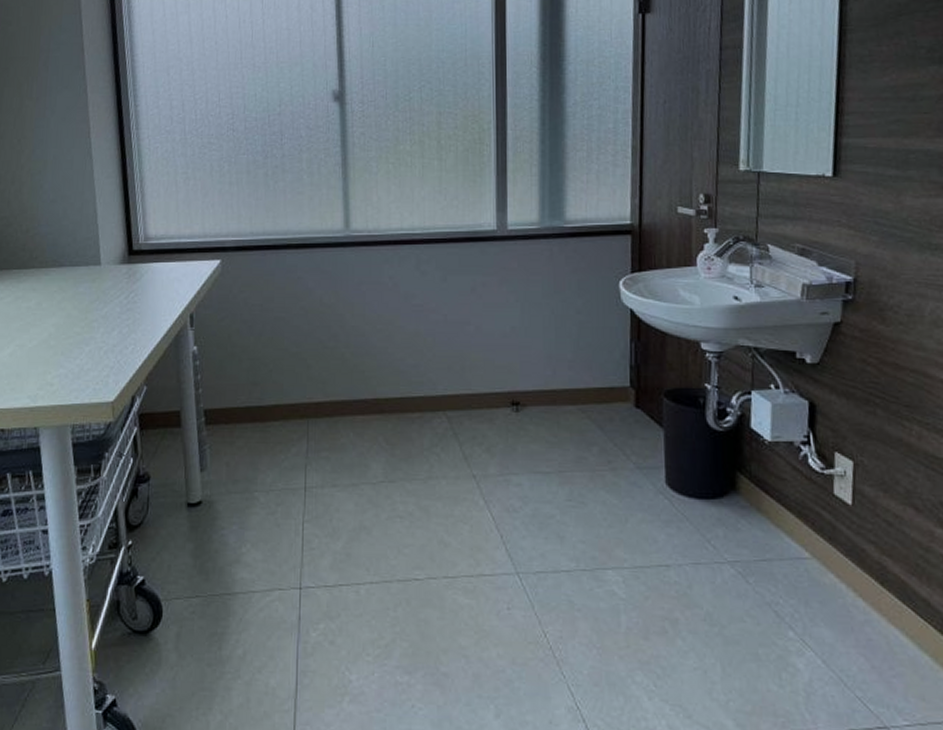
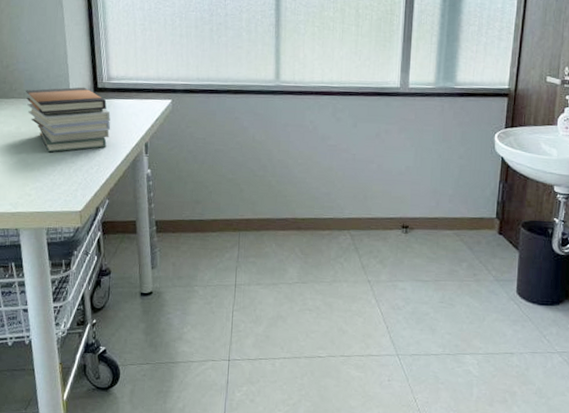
book stack: none [48,250,149,331] -> present [26,87,111,153]

